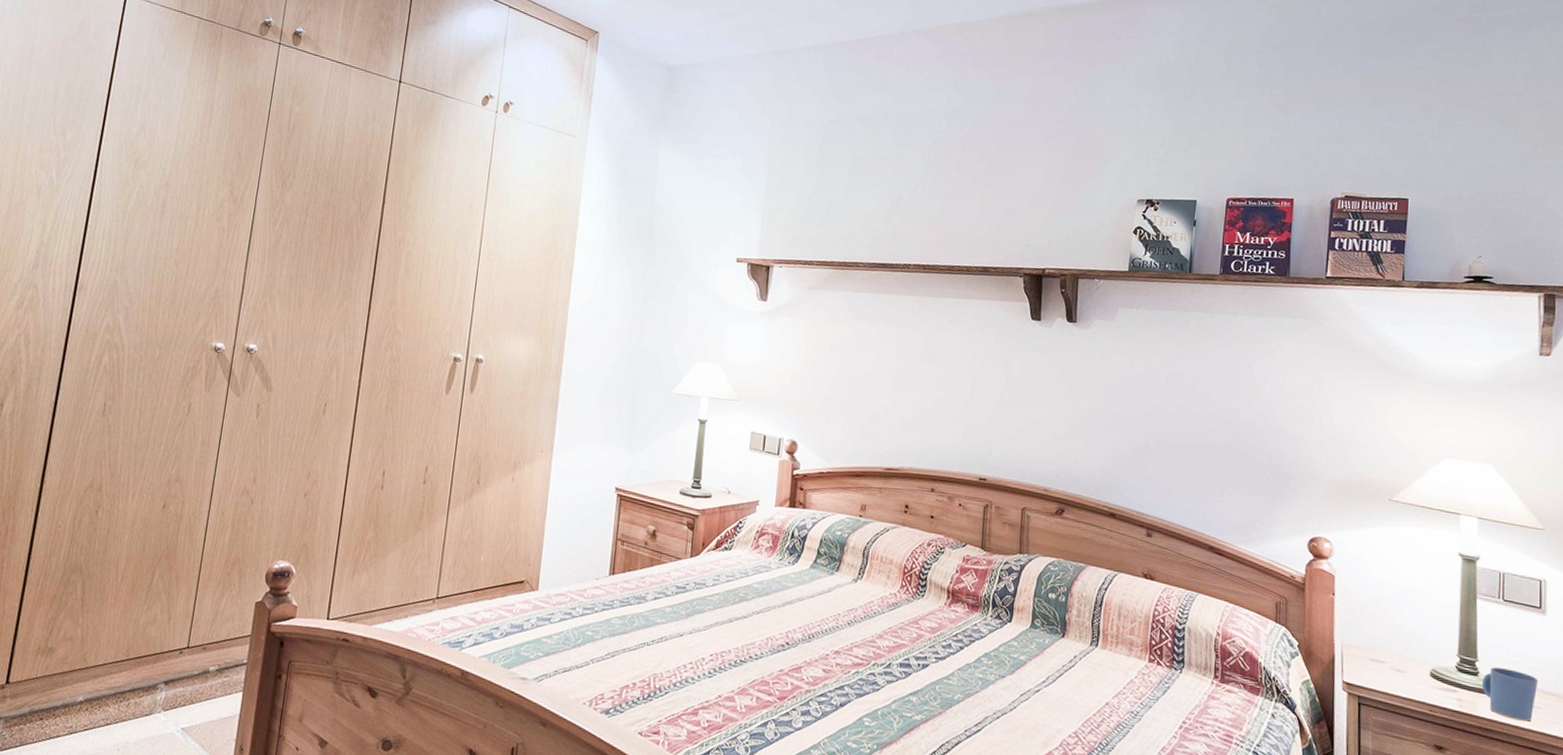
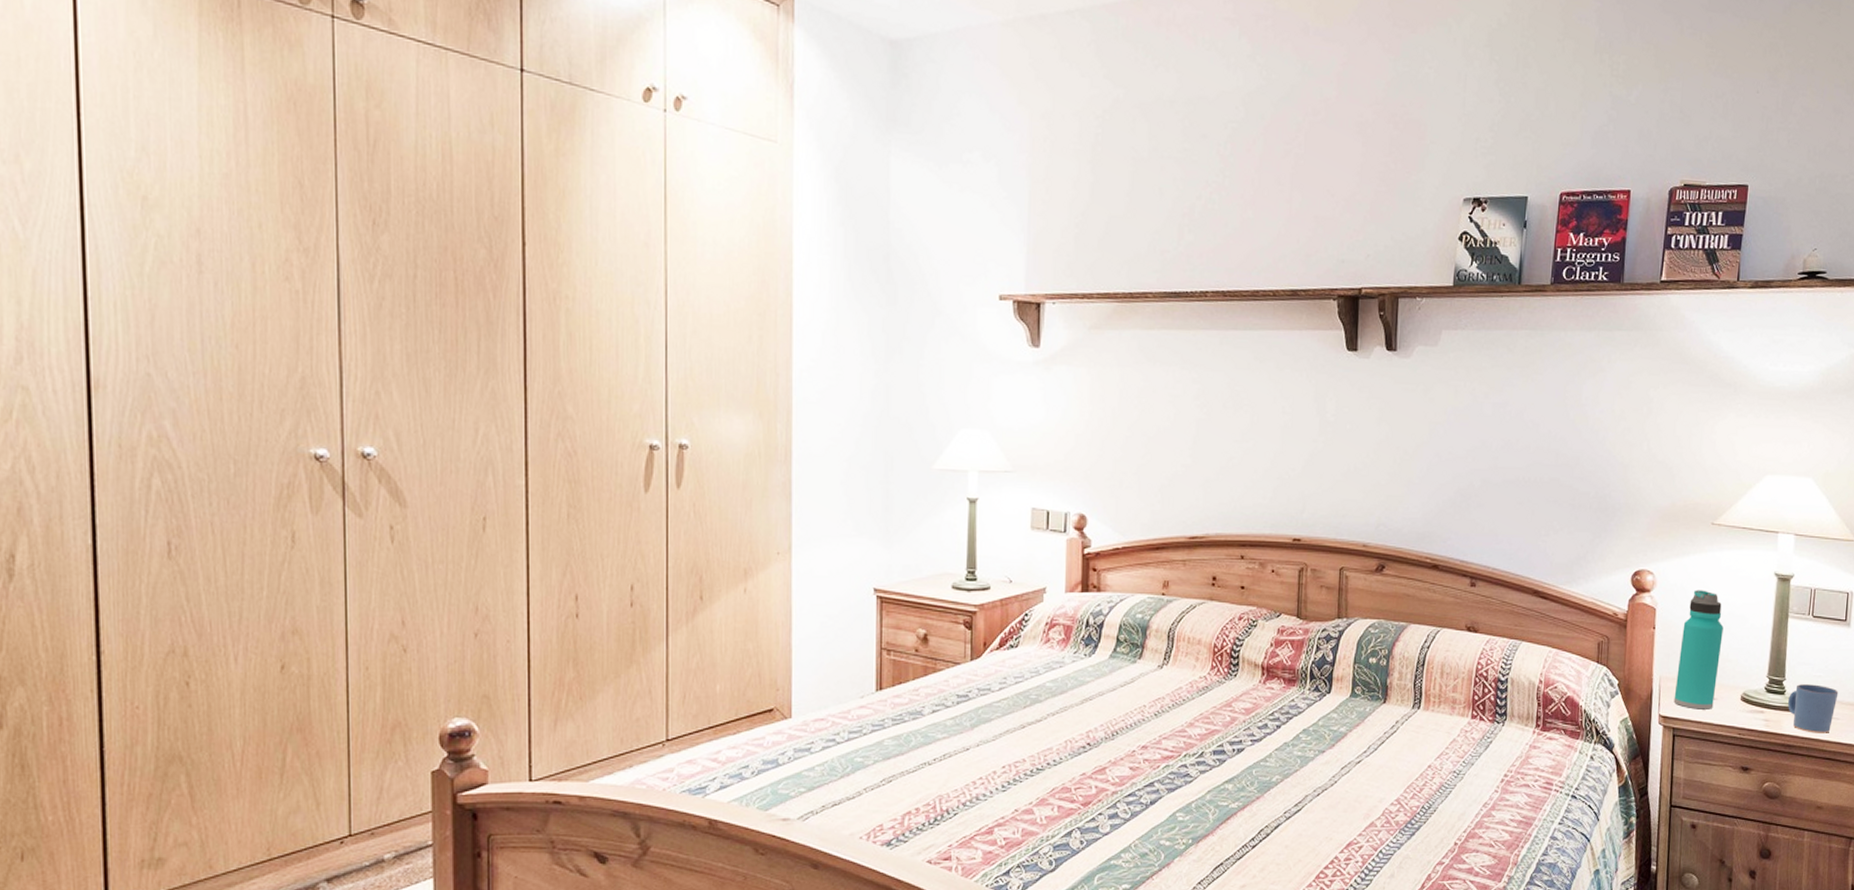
water bottle: none [1357,561,1407,682] -> present [1673,590,1724,710]

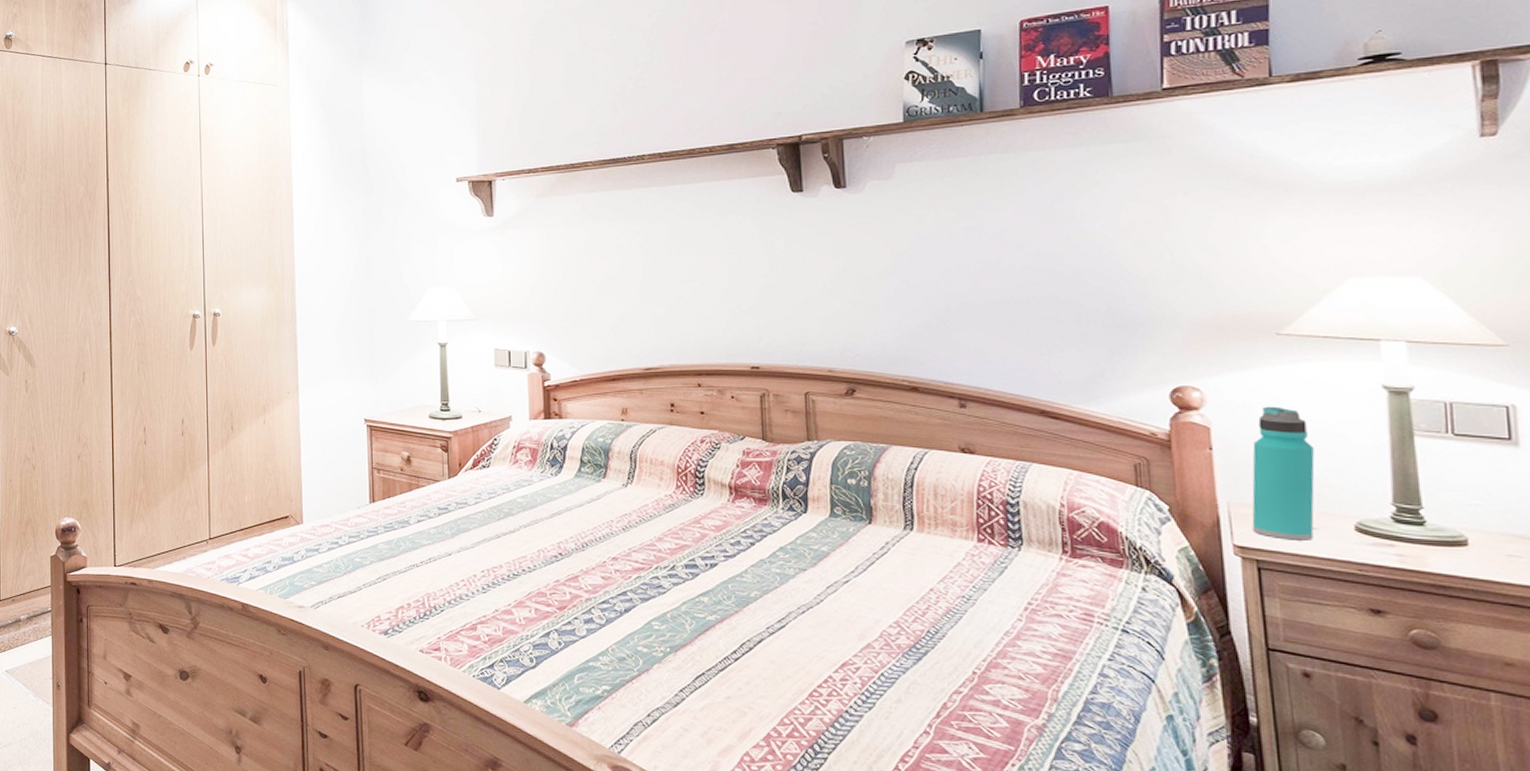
mug: present [1788,684,1839,733] -> none [1432,514,1515,574]

